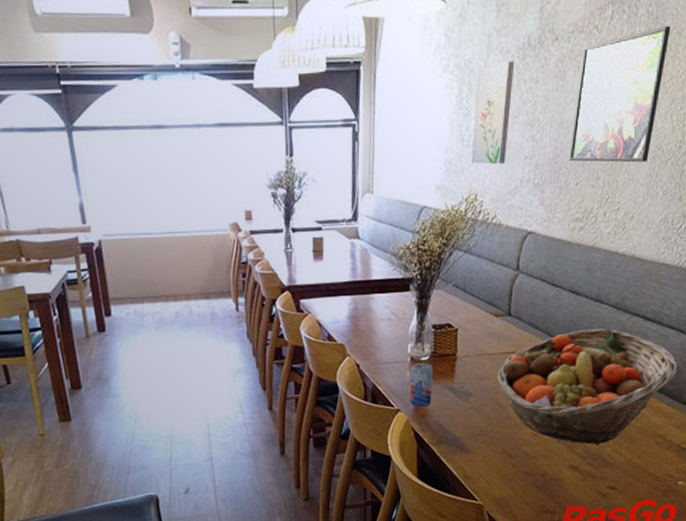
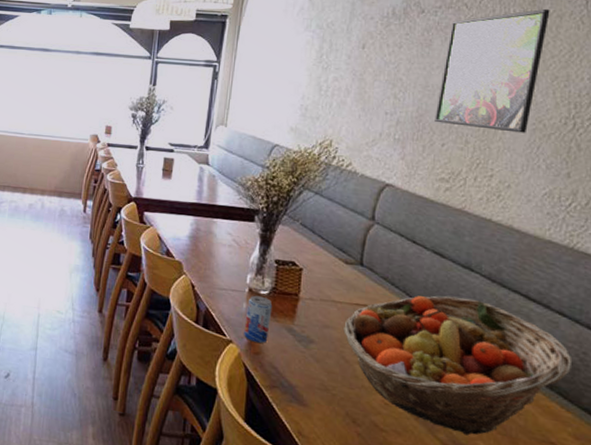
wall art: present [471,61,515,164] -> none [328,27,378,116]

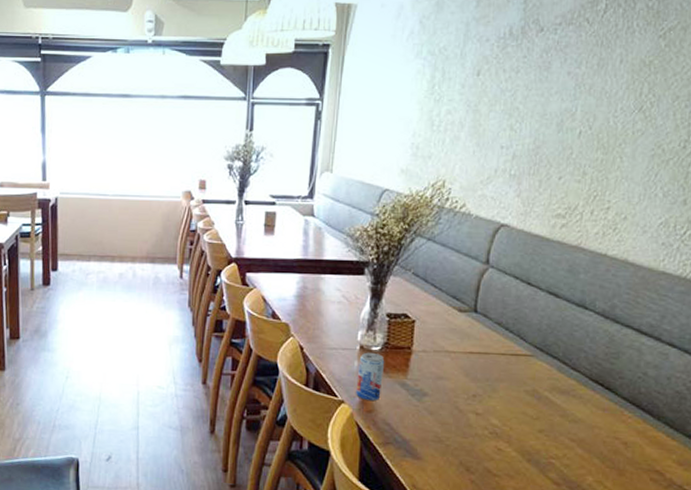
fruit basket: present [343,295,573,435] -> none [457,336,680,472]
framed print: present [435,8,550,133] -> none [552,20,675,160]

